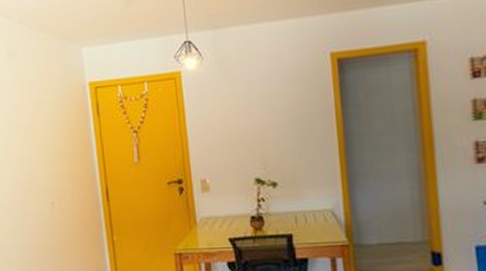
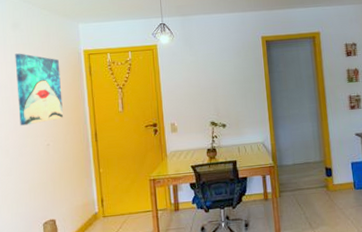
wall art: none [11,88,68,179] -> present [15,53,63,126]

